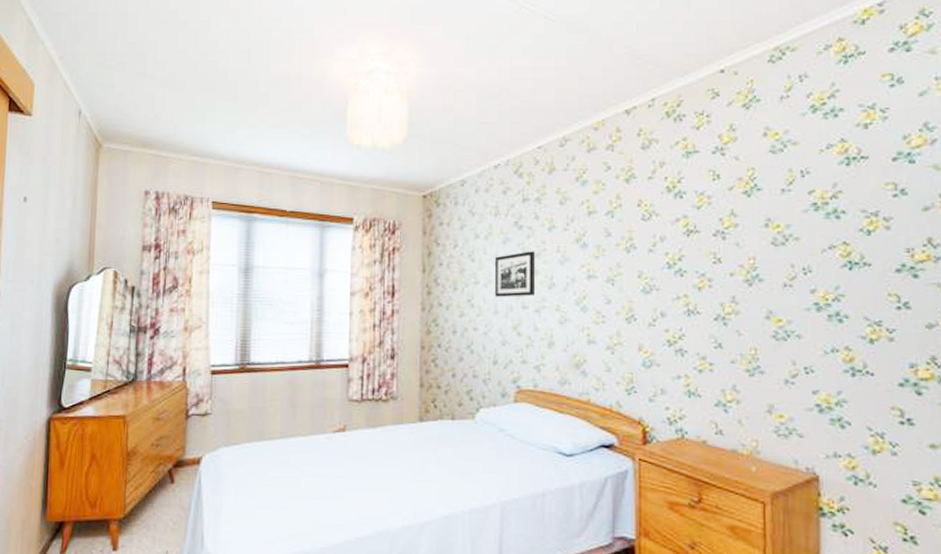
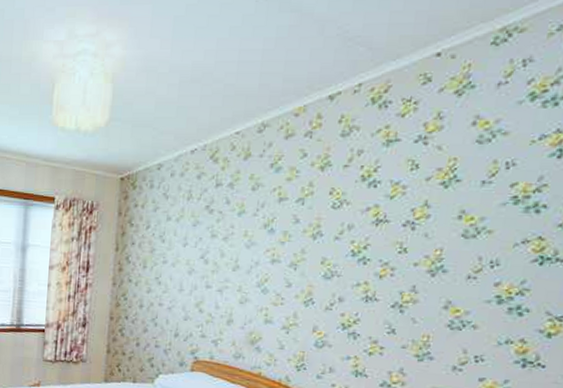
picture frame: present [495,251,535,297] -> none [181,234,223,277]

